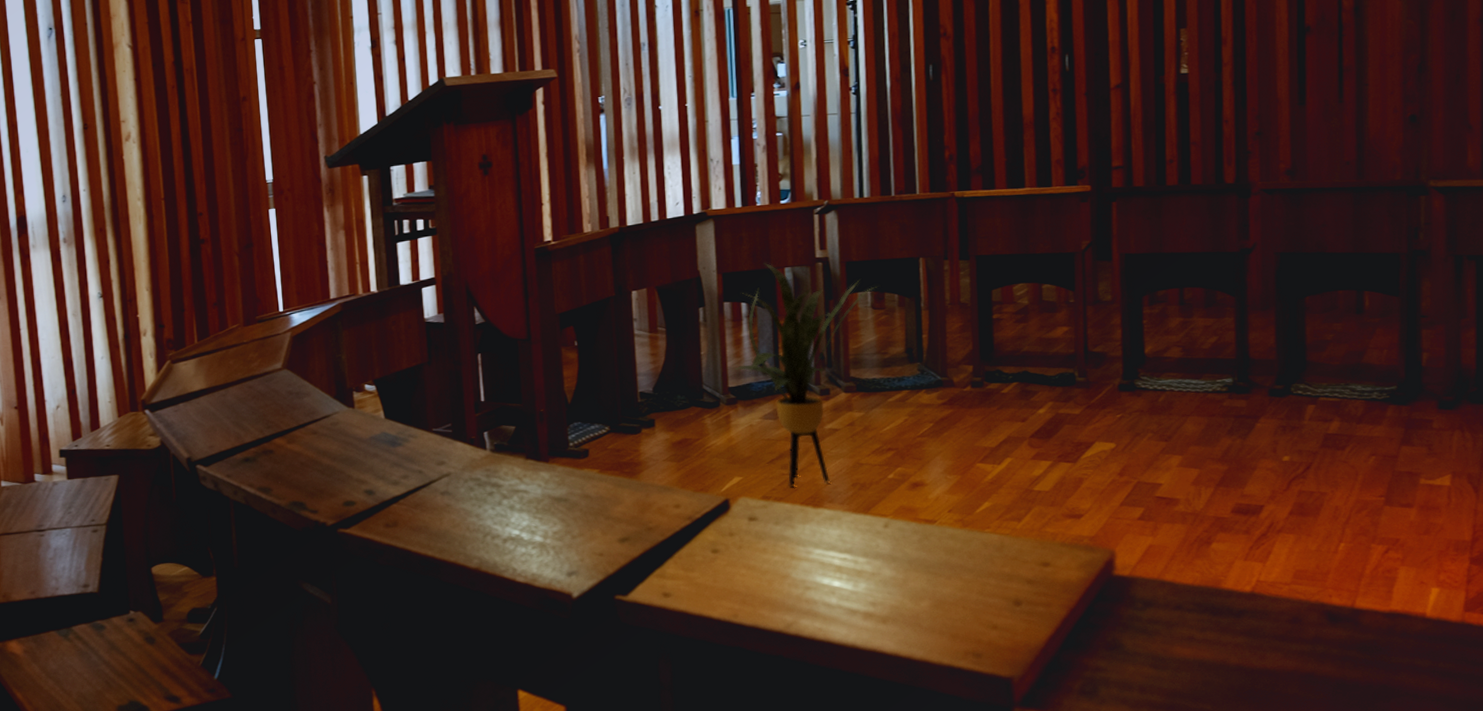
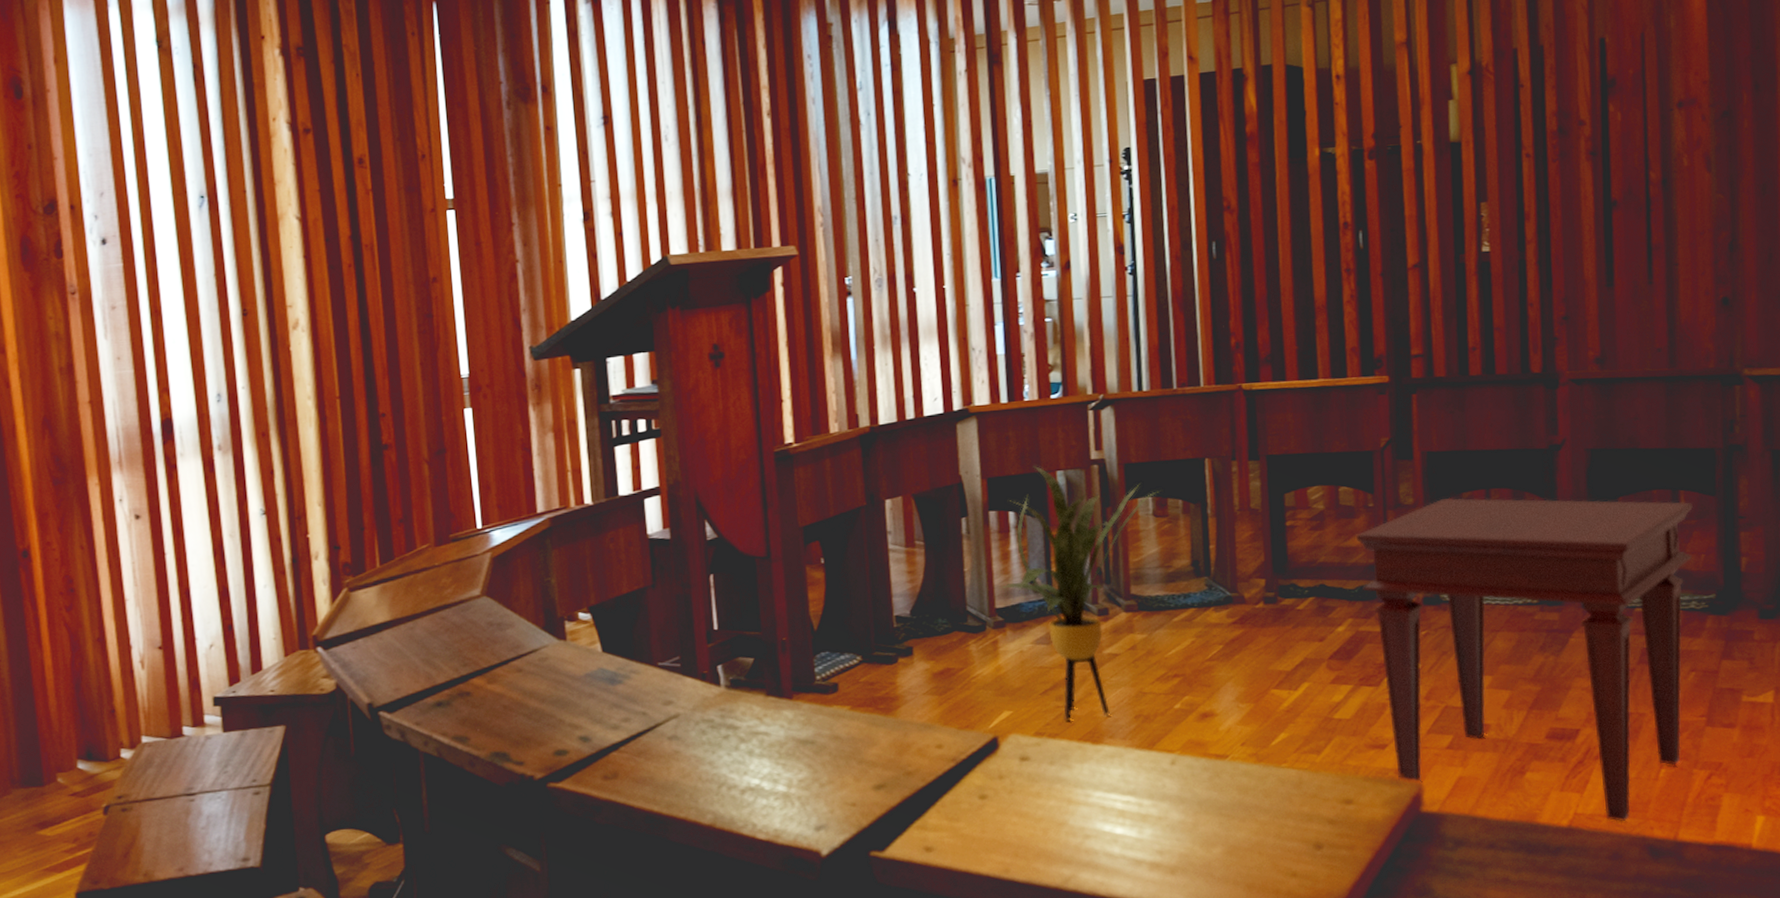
side table: none [1058,295,1377,590] -> present [1356,497,1693,822]

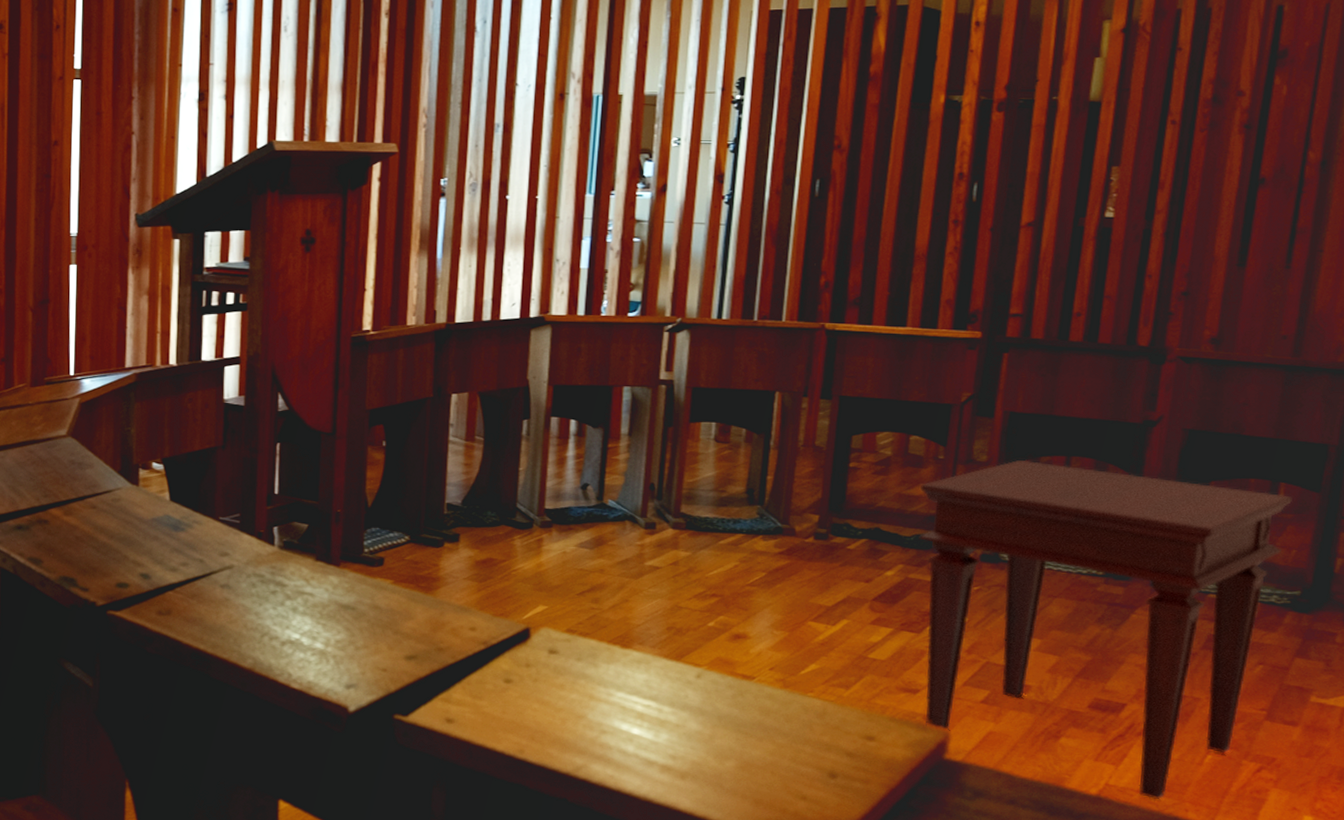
house plant: present [1003,465,1163,721] -> none [555,378,728,624]

